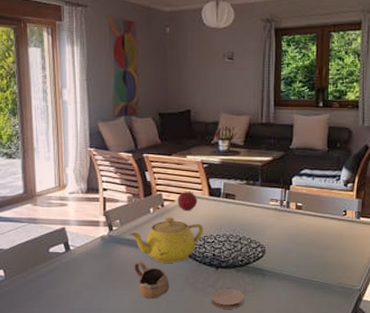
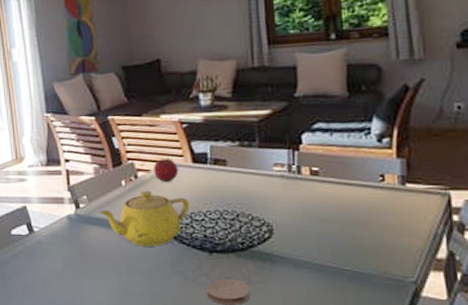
cup: present [134,261,170,299] -> none [108,245,153,290]

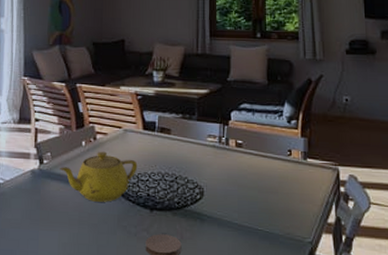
fruit: present [154,157,179,182] -> none [110,124,131,145]

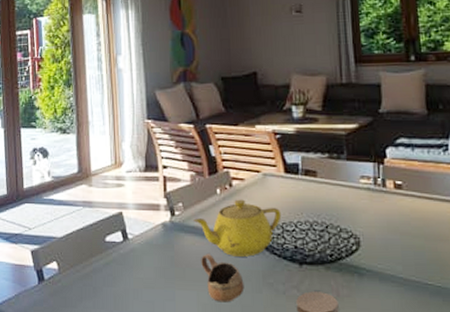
cup: none [64,199,101,242] -> present [201,254,245,303]

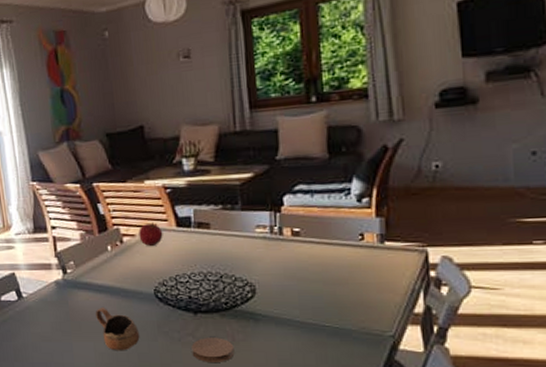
teapot: present [193,199,282,257] -> none [86,255,175,309]
fruit: none [248,167,271,191] -> present [138,222,163,246]

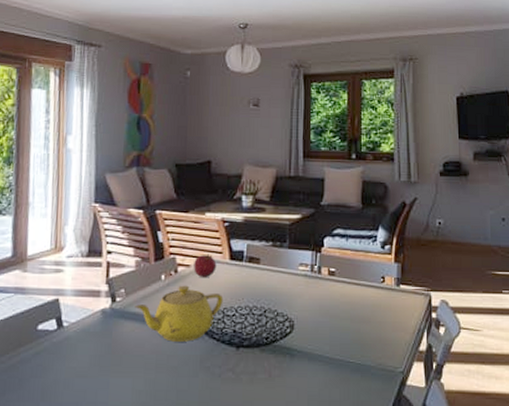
teapot: none [86,255,175,309] -> present [135,285,224,342]
cup: present [95,308,140,351] -> none [139,340,182,388]
coaster: present [191,337,235,362] -> none [230,373,270,399]

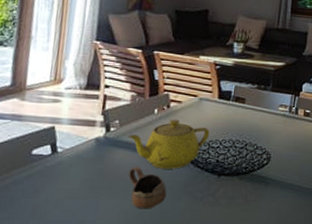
cup: none [139,340,182,388] -> present [129,167,167,209]
fruit: present [194,254,217,277] -> none [185,92,206,113]

